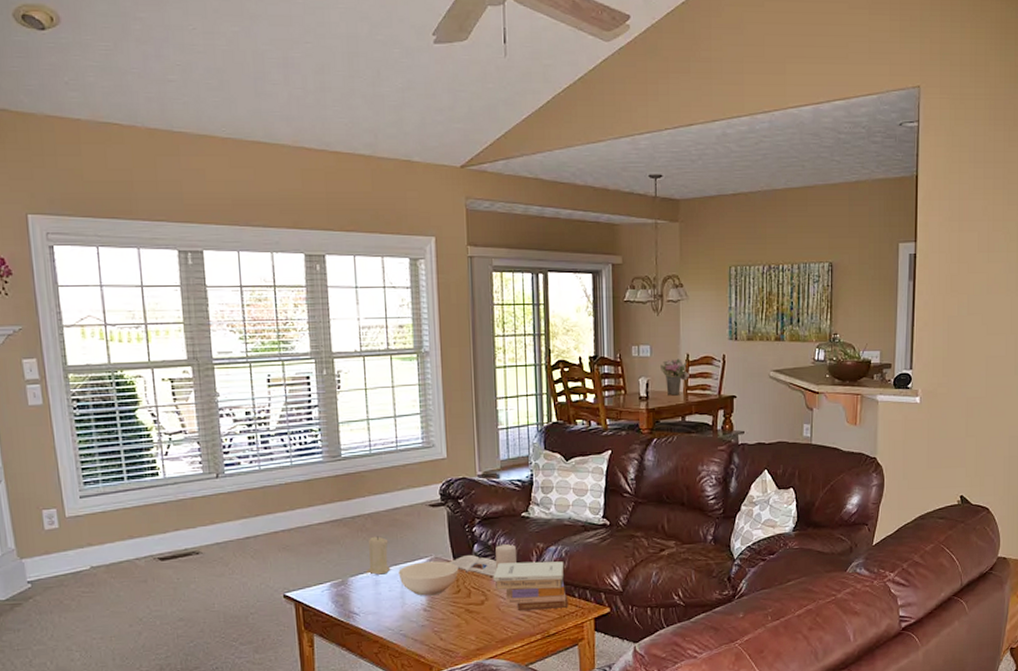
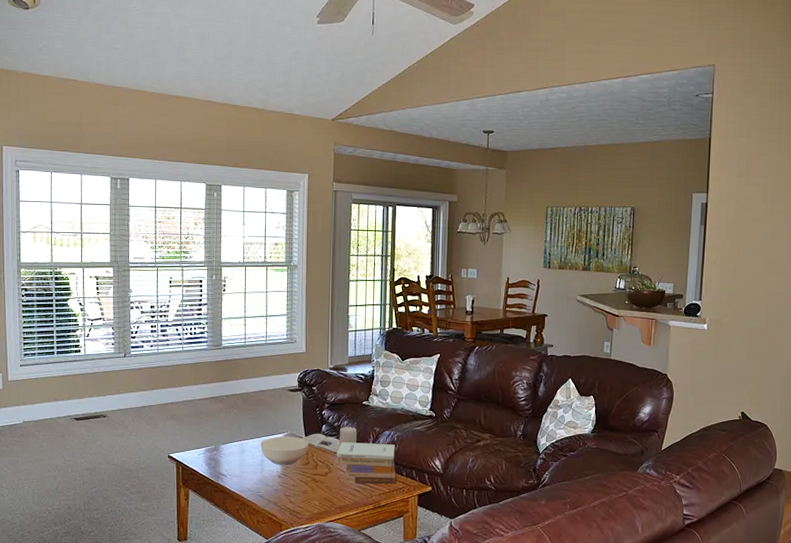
candle: present [365,536,391,575] -> none [234,413,255,445]
flower bouquet: present [659,358,689,396] -> none [484,281,509,312]

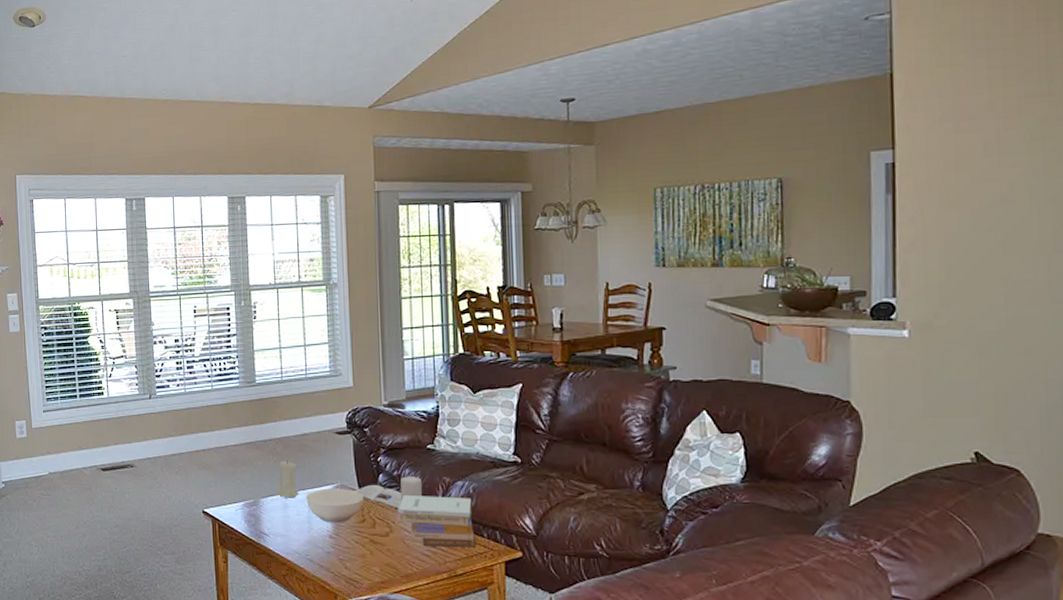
candle: none [234,413,255,445] -> present [275,460,299,498]

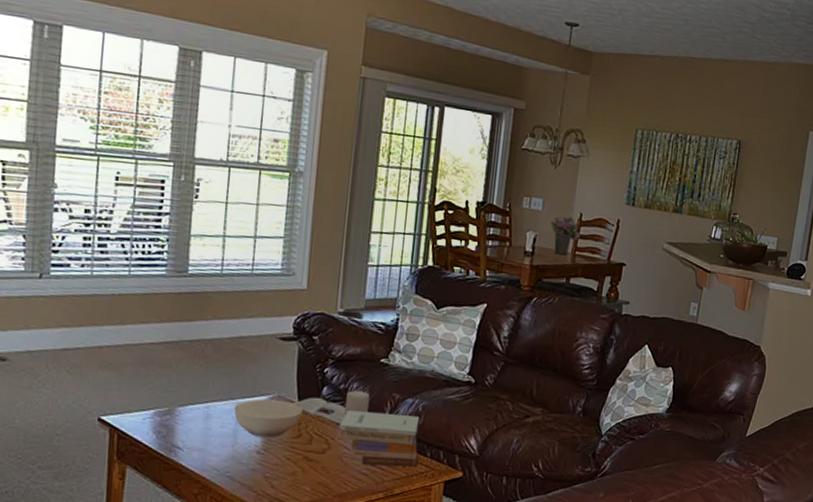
candle: present [275,460,299,498] -> none [196,365,228,408]
flower bouquet: none [575,287,610,327] -> present [550,216,580,256]

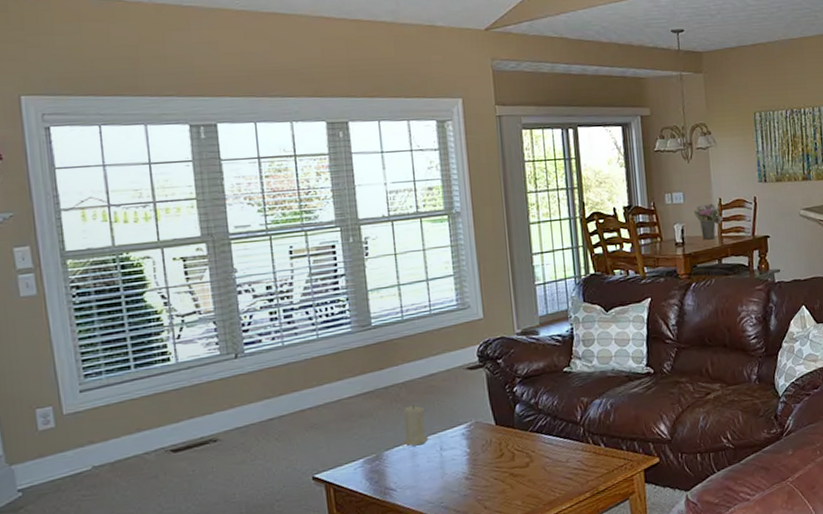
candle: none [196,365,228,408] -> present [401,405,429,447]
bowl: present [234,399,303,438] -> none [437,425,501,464]
magazine: present [292,397,346,426] -> none [490,415,541,438]
books: present [339,410,420,467] -> none [537,414,617,469]
candle: present [341,390,370,433] -> none [538,401,562,444]

